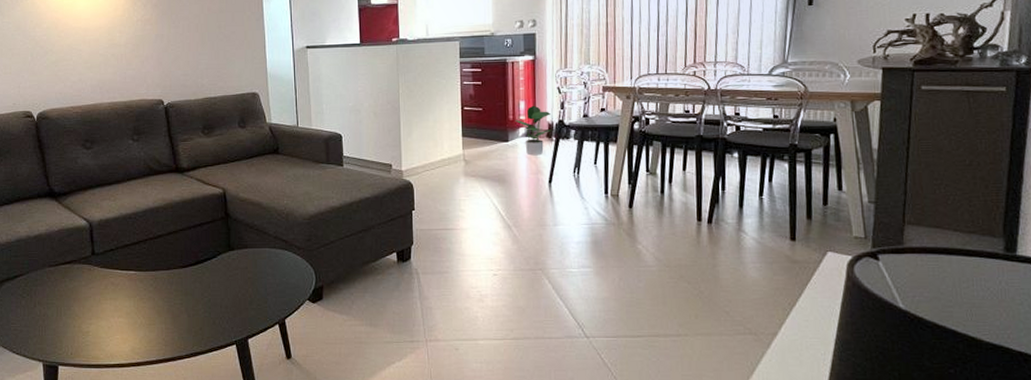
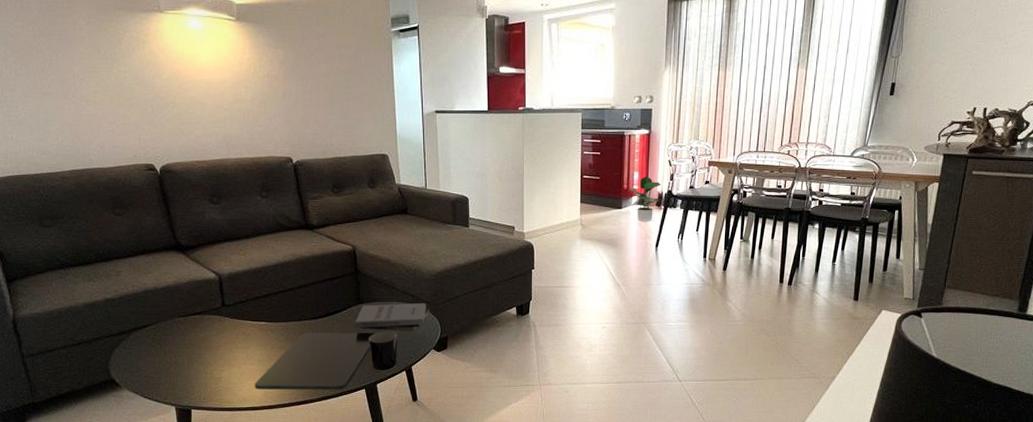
tablet: none [122,282,246,345] -> present [255,333,374,390]
books: none [225,249,303,281] -> present [355,303,430,332]
mug: none [239,280,271,326] -> present [368,331,398,372]

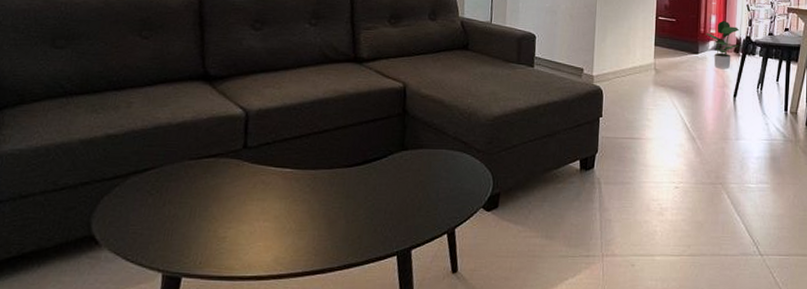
tablet: present [255,333,374,390] -> none [264,183,416,256]
books: present [355,303,430,332] -> none [395,151,482,186]
mug: present [368,331,398,372] -> none [407,184,443,235]

